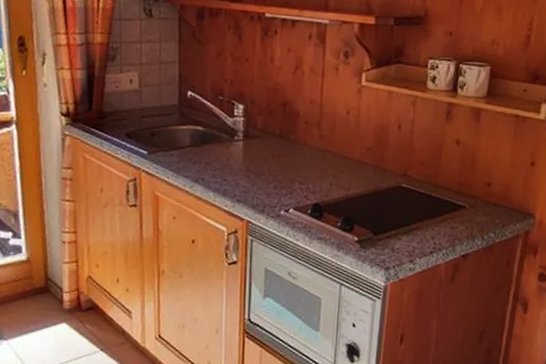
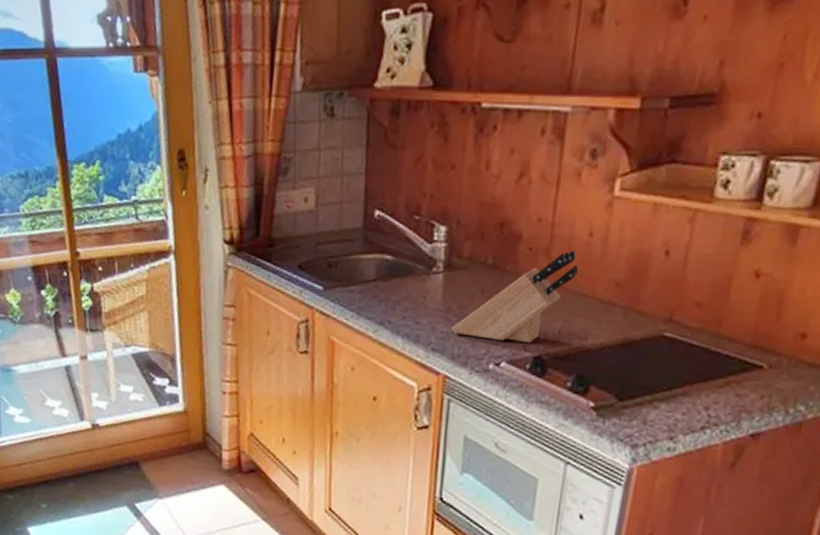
knife block: none [250,124,341,194] -> present [451,250,579,343]

